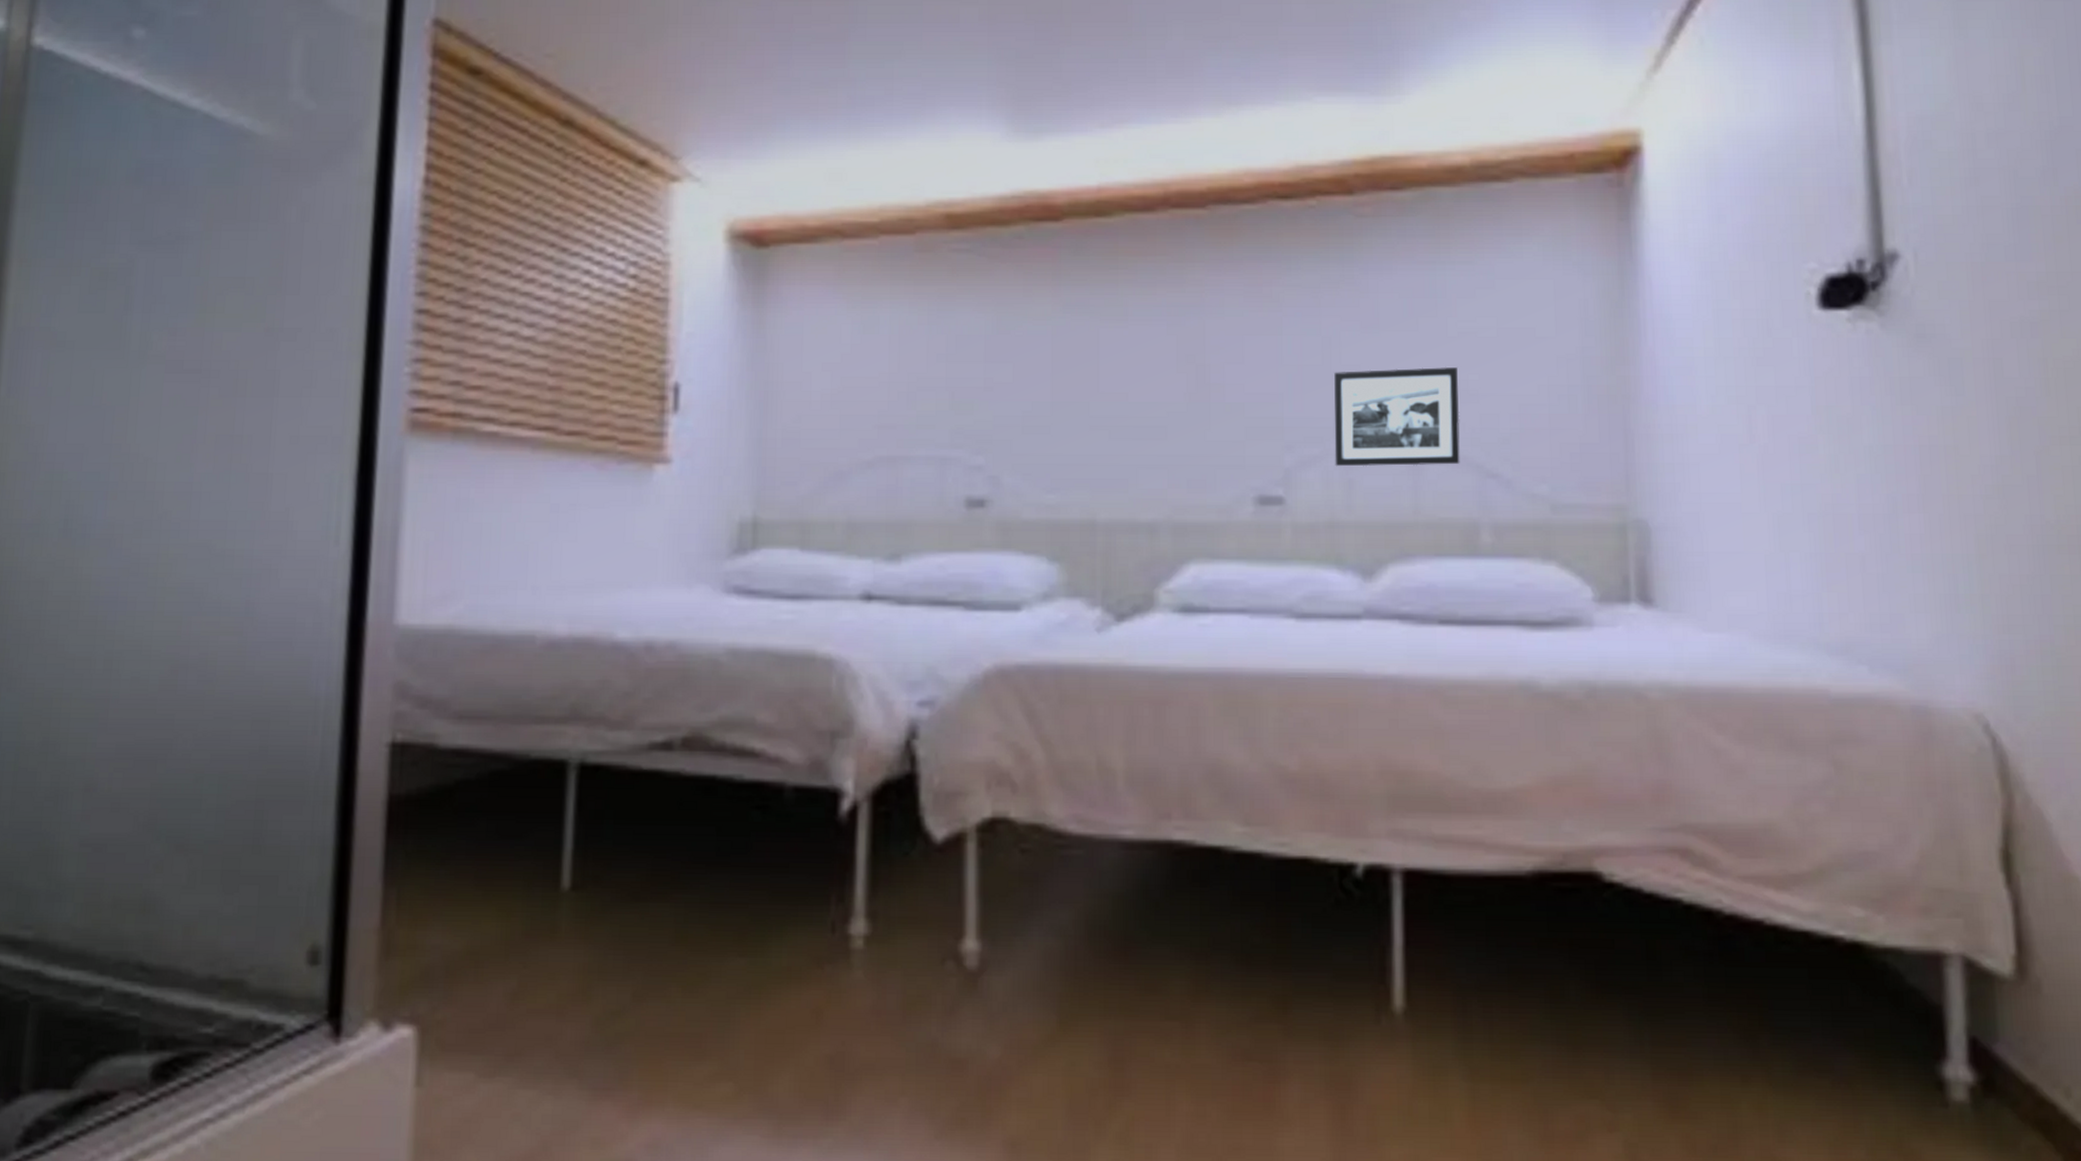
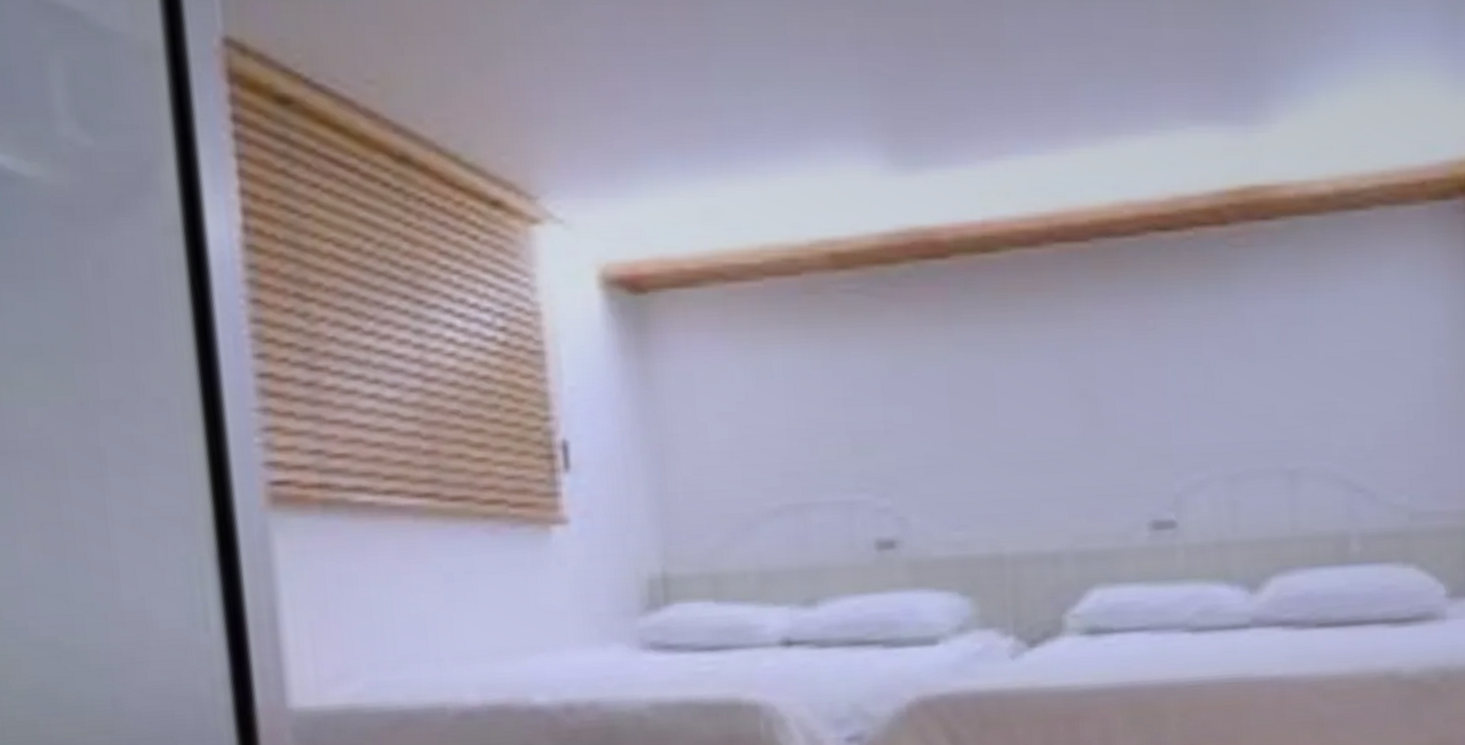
picture frame: present [1334,367,1460,467] -> none [1217,391,1331,490]

